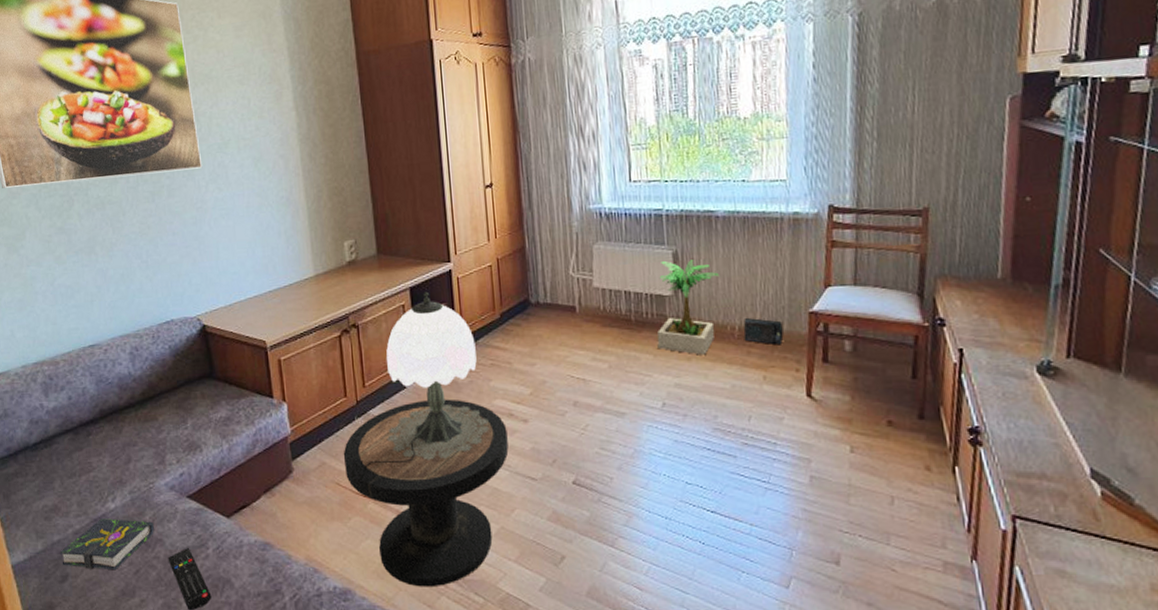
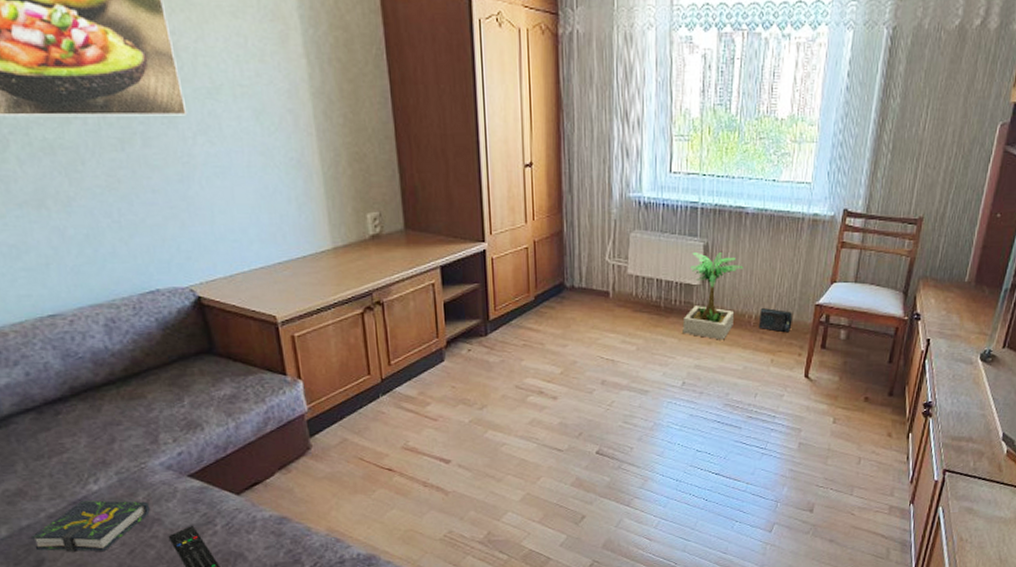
side table: present [343,399,509,588] -> none [366,377,537,549]
table lamp: present [364,291,490,469] -> none [389,271,519,444]

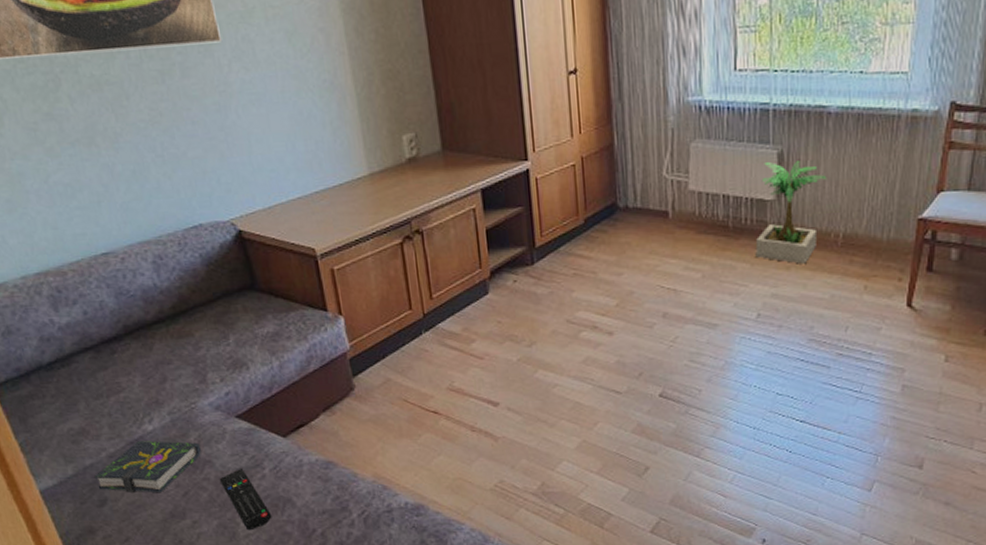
speaker: present [758,307,792,333] -> none [847,224,889,254]

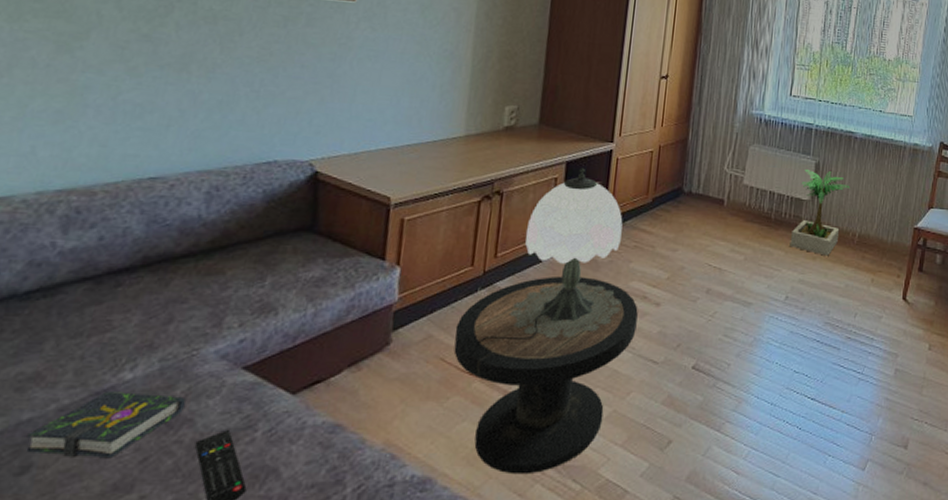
side table: none [410,311,592,501] -> present [453,276,638,475]
table lamp: none [434,193,571,385] -> present [477,167,623,344]

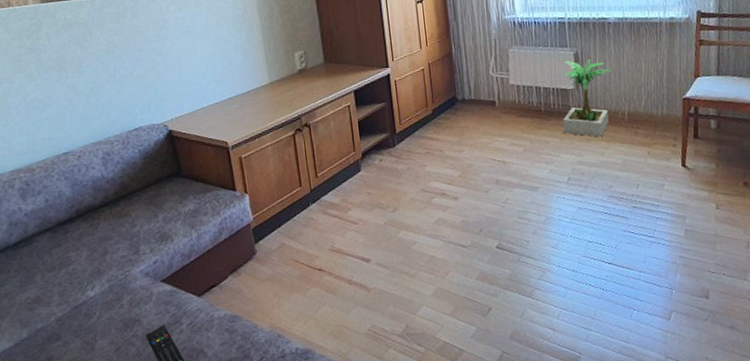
book: present [26,392,186,459] -> none [44,304,133,351]
side table: present [453,276,638,475] -> none [300,183,443,343]
table lamp: present [477,167,623,344] -> none [319,93,426,247]

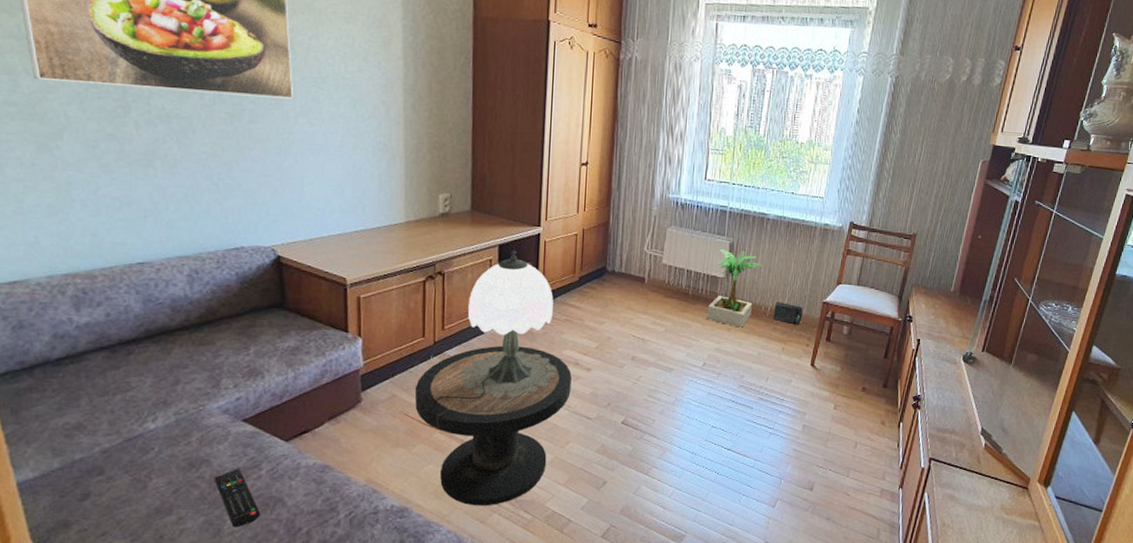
side table: none [300,183,443,343] -> present [414,345,572,506]
table lamp: none [319,93,426,247] -> present [434,250,557,403]
speaker: none [631,104,664,126] -> present [773,301,803,325]

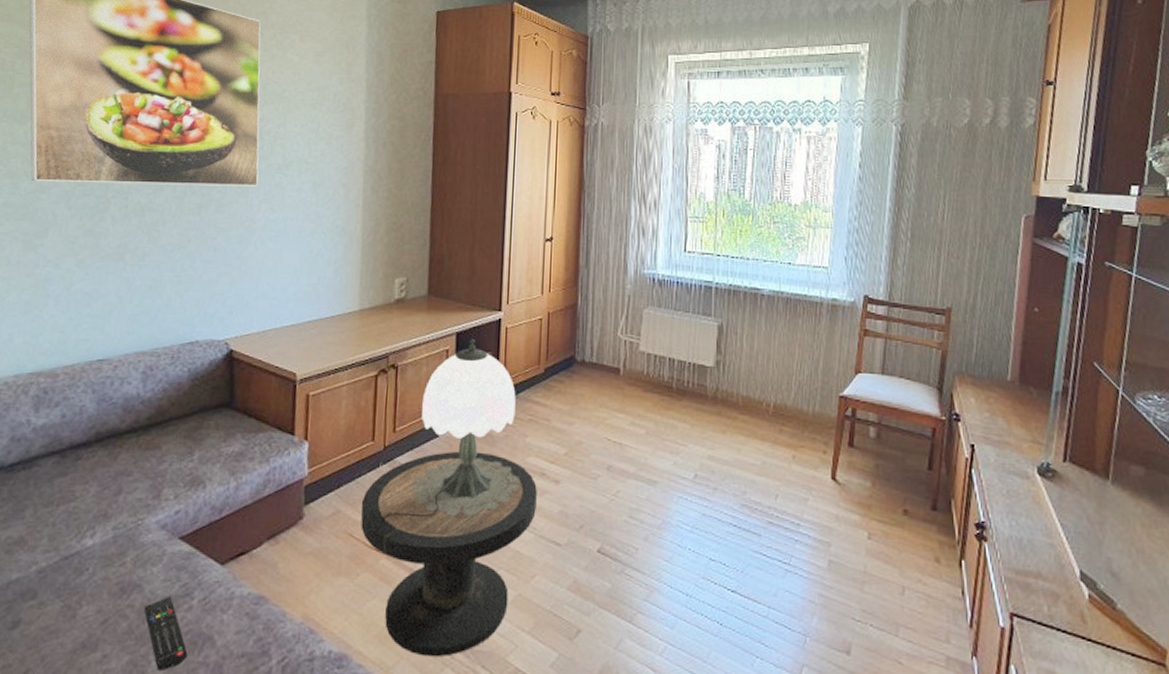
potted plant: present [706,249,763,328] -> none [695,333,760,429]
speaker: present [773,301,803,325] -> none [777,395,814,426]

